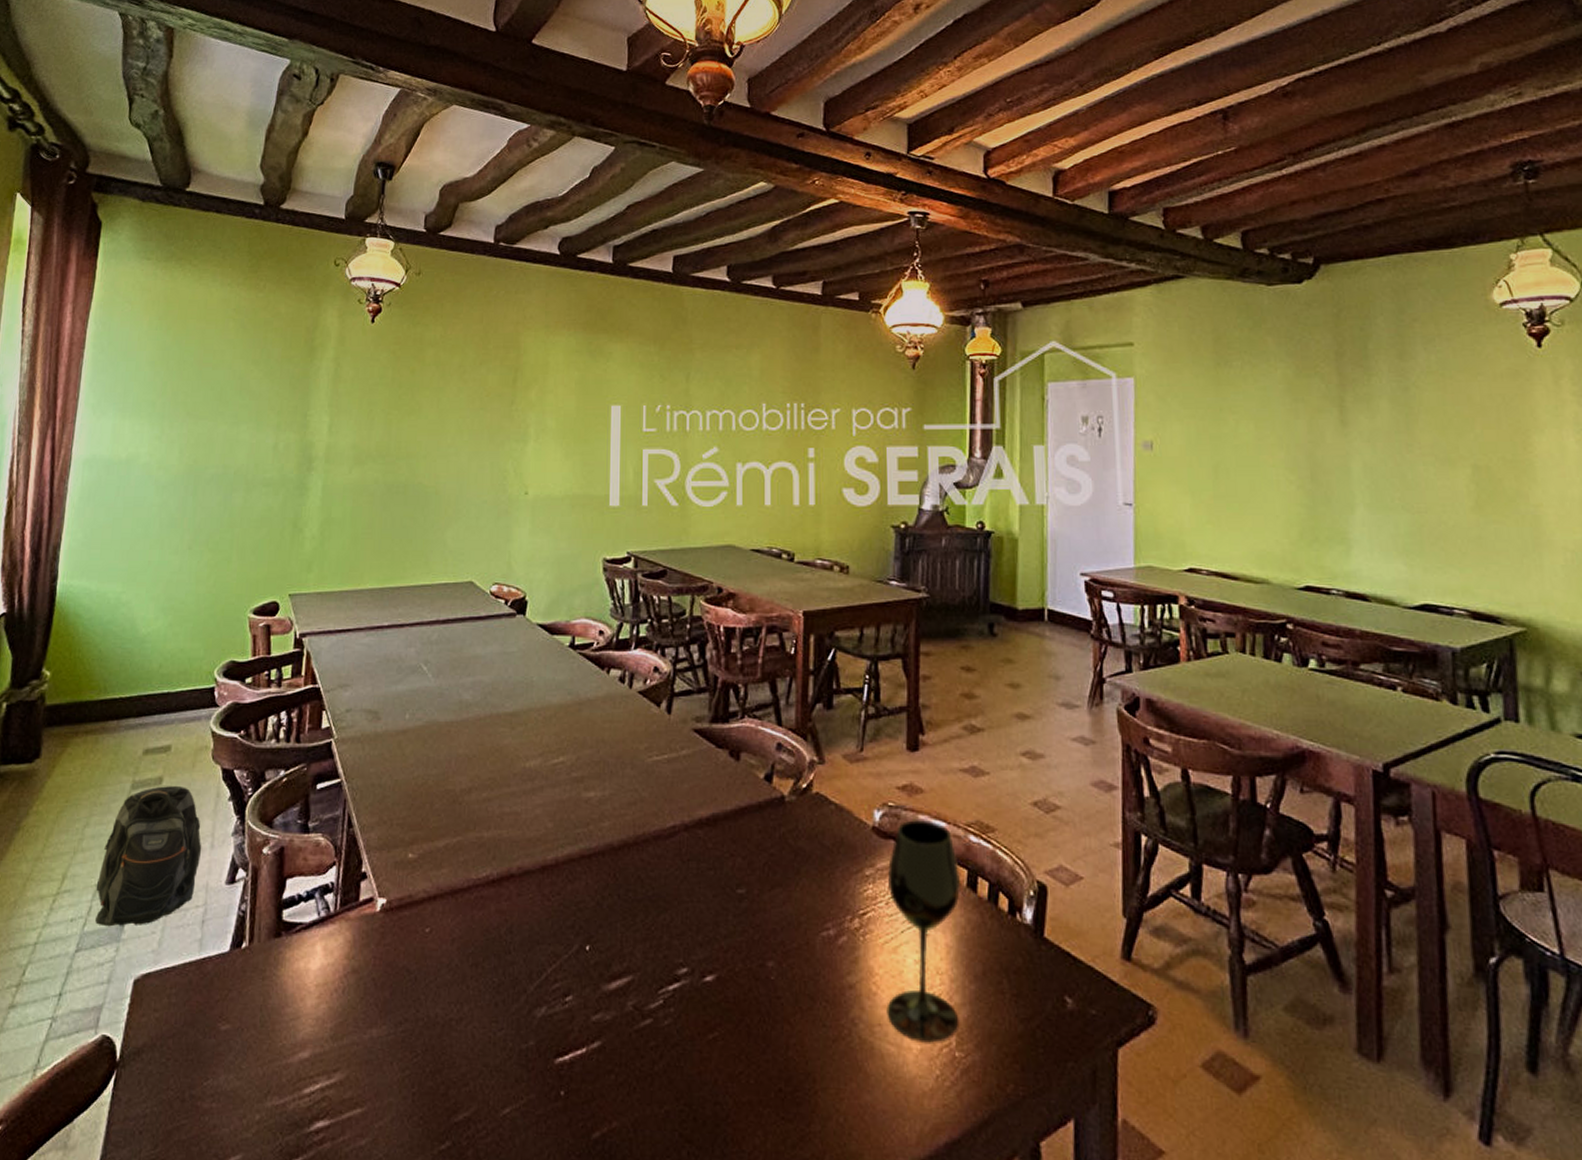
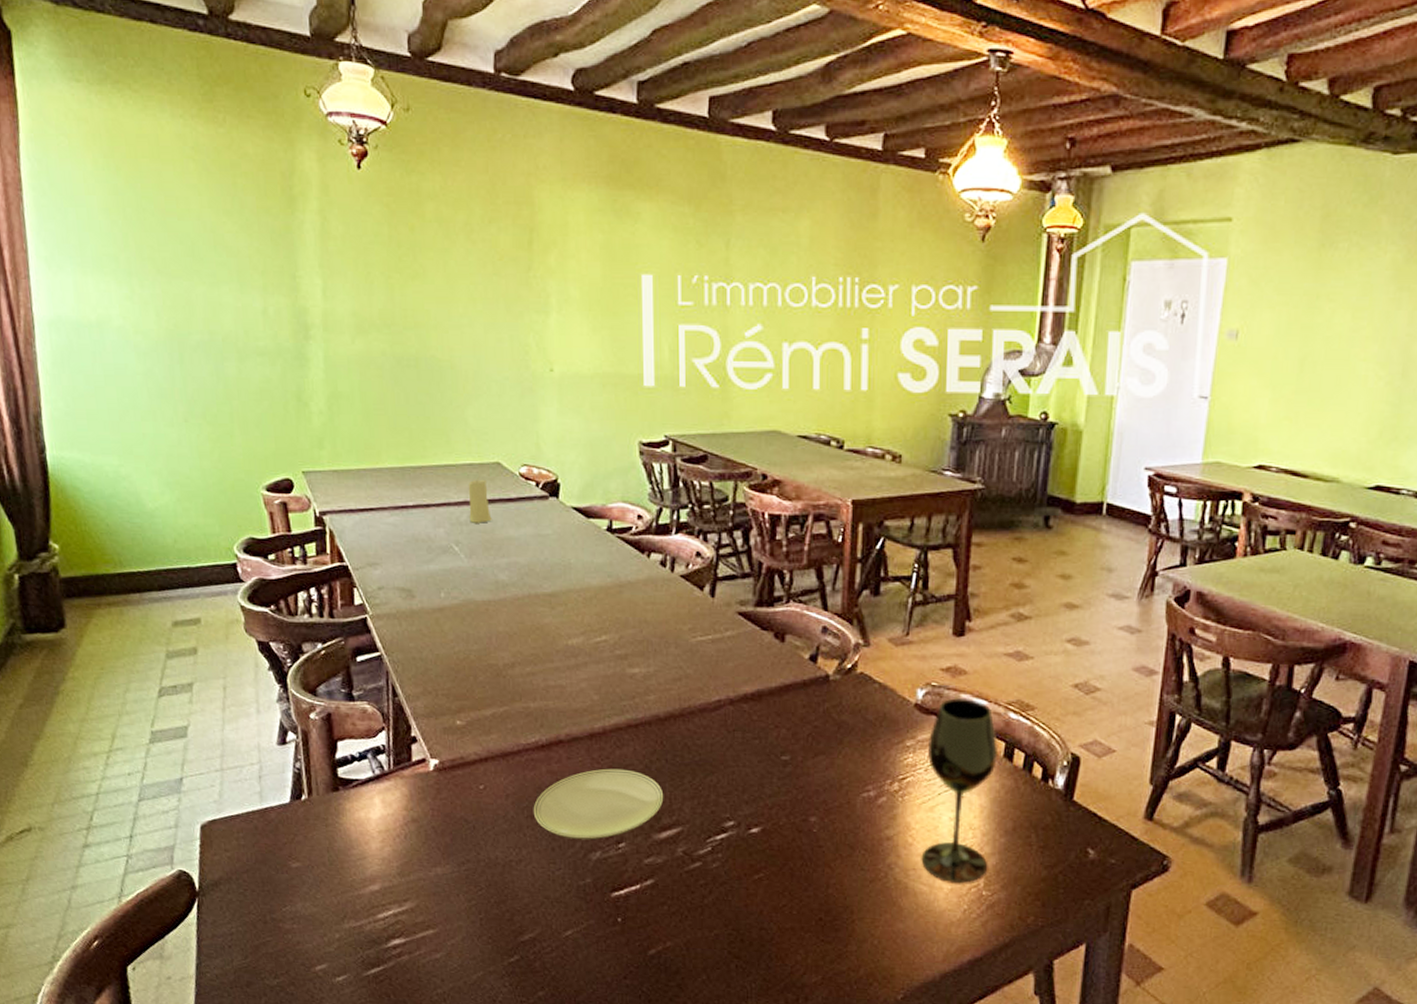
backpack: present [95,786,202,927] -> none [147,656,249,781]
candle: none [440,595,461,642] -> present [468,476,492,523]
plate: none [478,906,615,993] -> present [533,768,664,840]

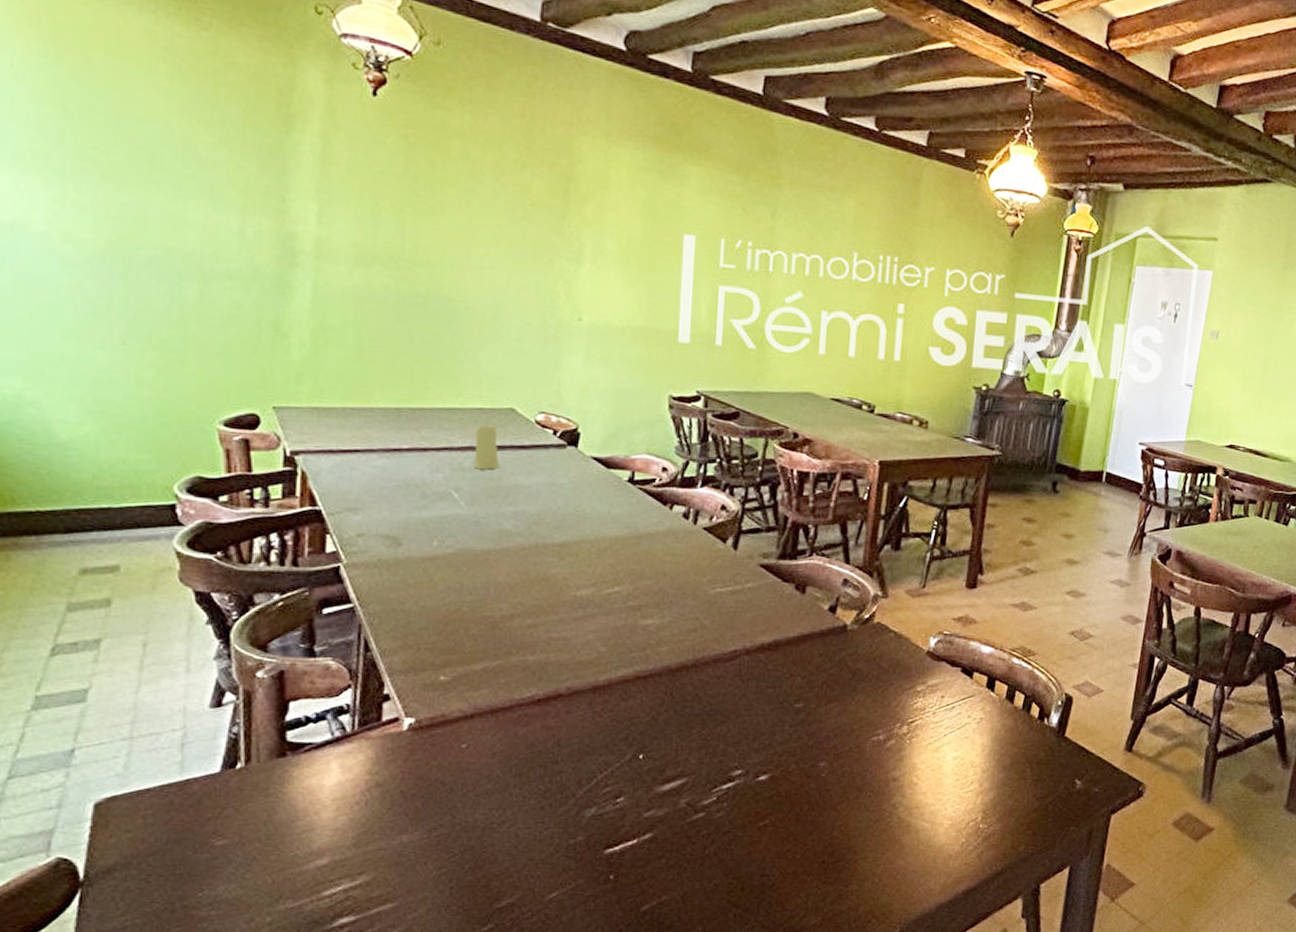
plate: present [533,768,664,840] -> none [522,721,670,797]
wineglass: present [921,697,999,883] -> none [924,644,1002,818]

